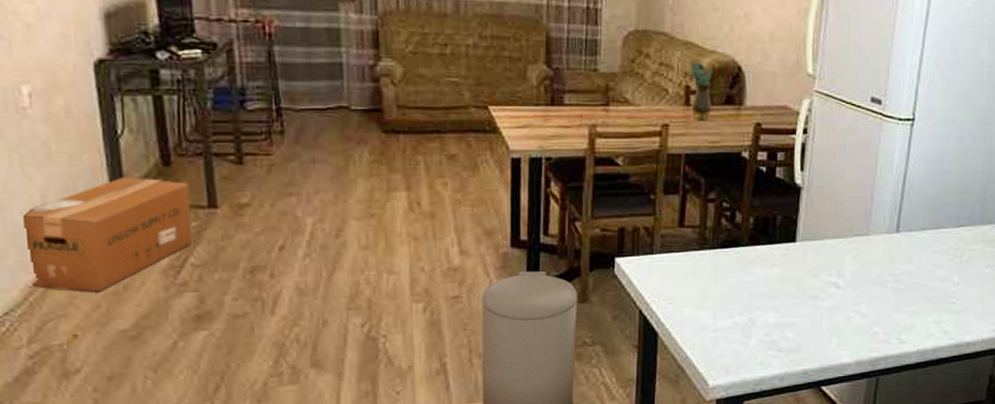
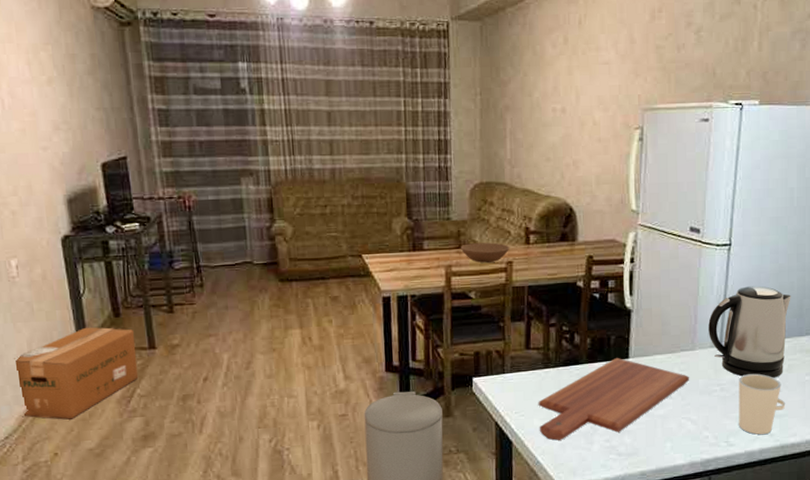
bowl: none [608,100,667,124] -> present [460,242,510,263]
vase: present [690,59,712,120] -> none [528,204,549,256]
cutting board: none [690,240,862,333] -> present [538,357,690,440]
kettle: none [885,167,975,270] -> present [708,286,791,378]
cup: none [912,264,963,332] -> present [738,373,786,435]

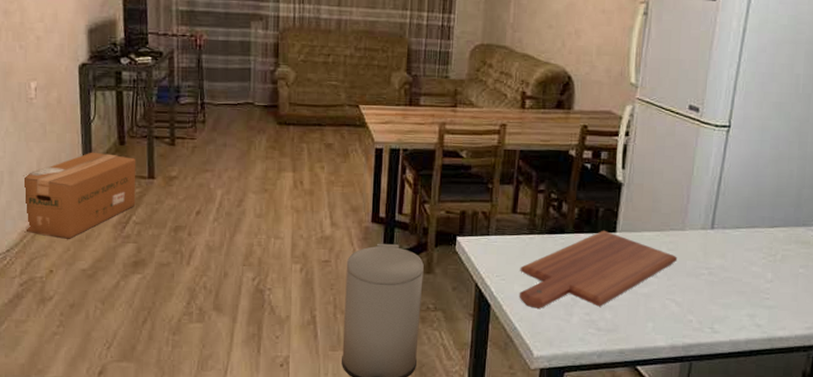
bowl: present [460,242,510,263] -> none [455,103,505,123]
kettle: present [708,286,791,378] -> none [700,170,790,267]
cup: present [738,373,786,435] -> none [725,260,777,325]

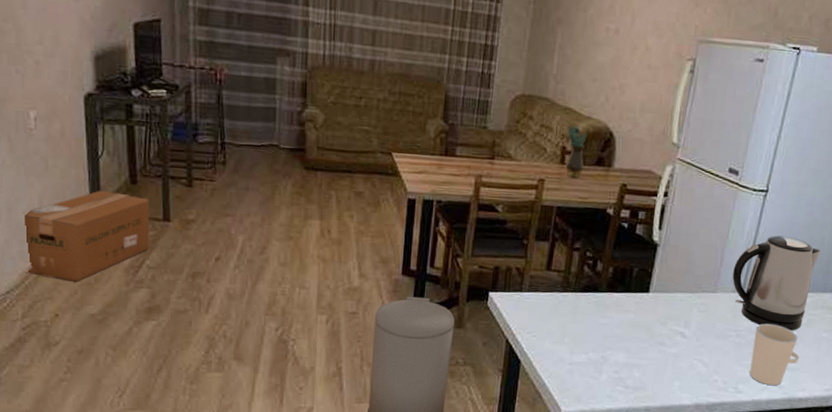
cutting board: present [519,230,678,309] -> none [549,290,708,366]
vase: none [526,69,546,122] -> present [565,123,587,178]
kettle: none [700,170,790,267] -> present [732,235,821,331]
cup: none [725,260,777,325] -> present [749,323,800,386]

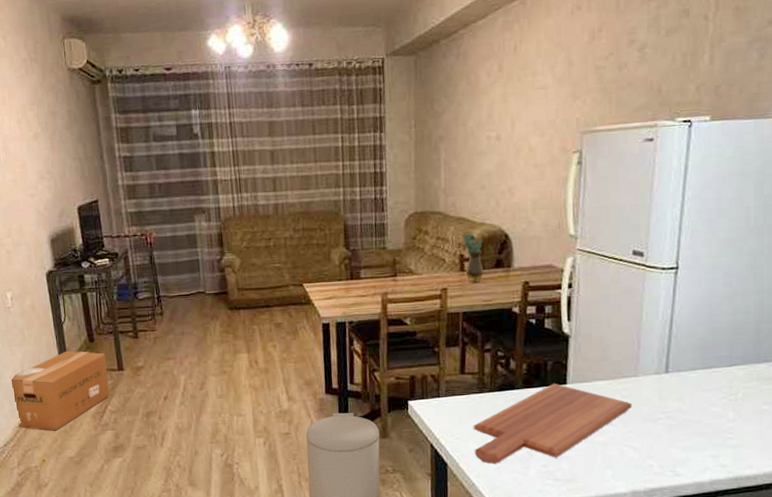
cutting board: none [549,290,708,366] -> present [473,383,633,464]
kettle: present [732,235,821,331] -> none [653,310,747,407]
cup: present [749,323,800,386] -> none [686,402,740,466]

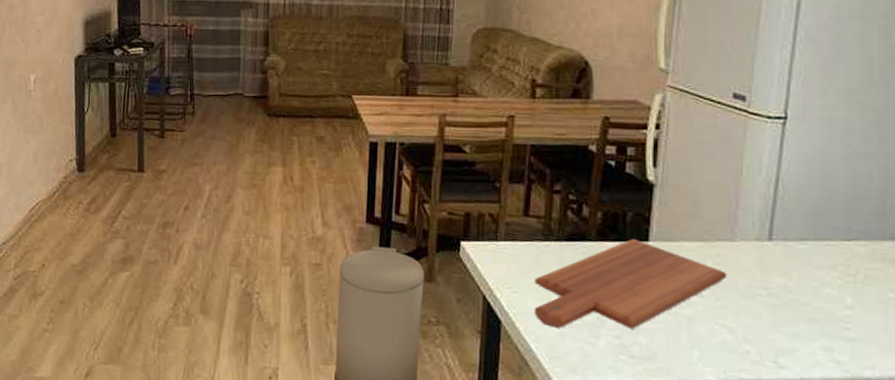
box: present [9,350,110,431] -> none [20,144,127,233]
vase: present [463,231,484,283] -> none [536,54,559,113]

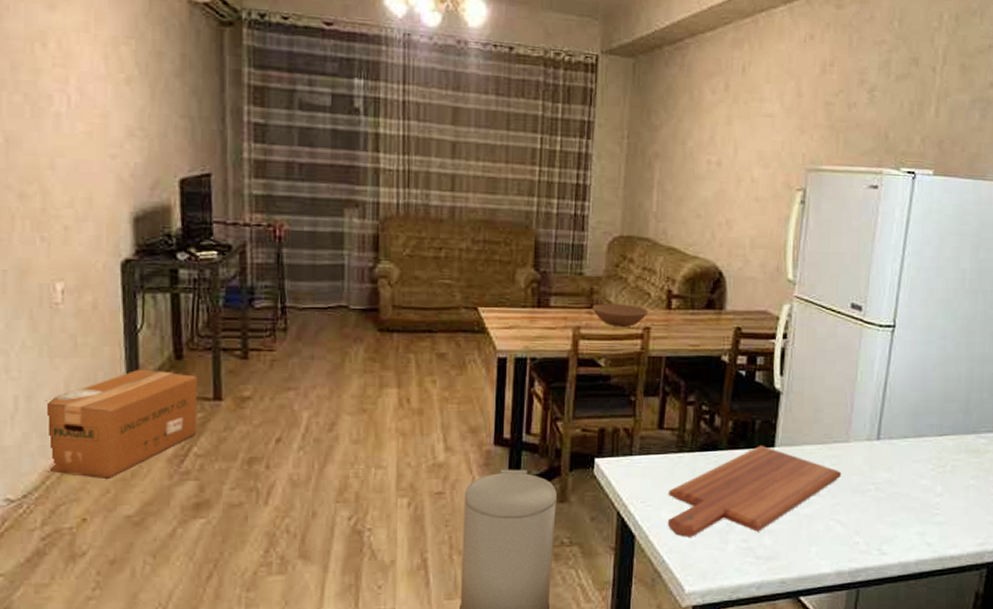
box: none [20,144,127,233] -> present [44,369,198,479]
bowl: none [457,92,513,115] -> present [592,303,649,327]

